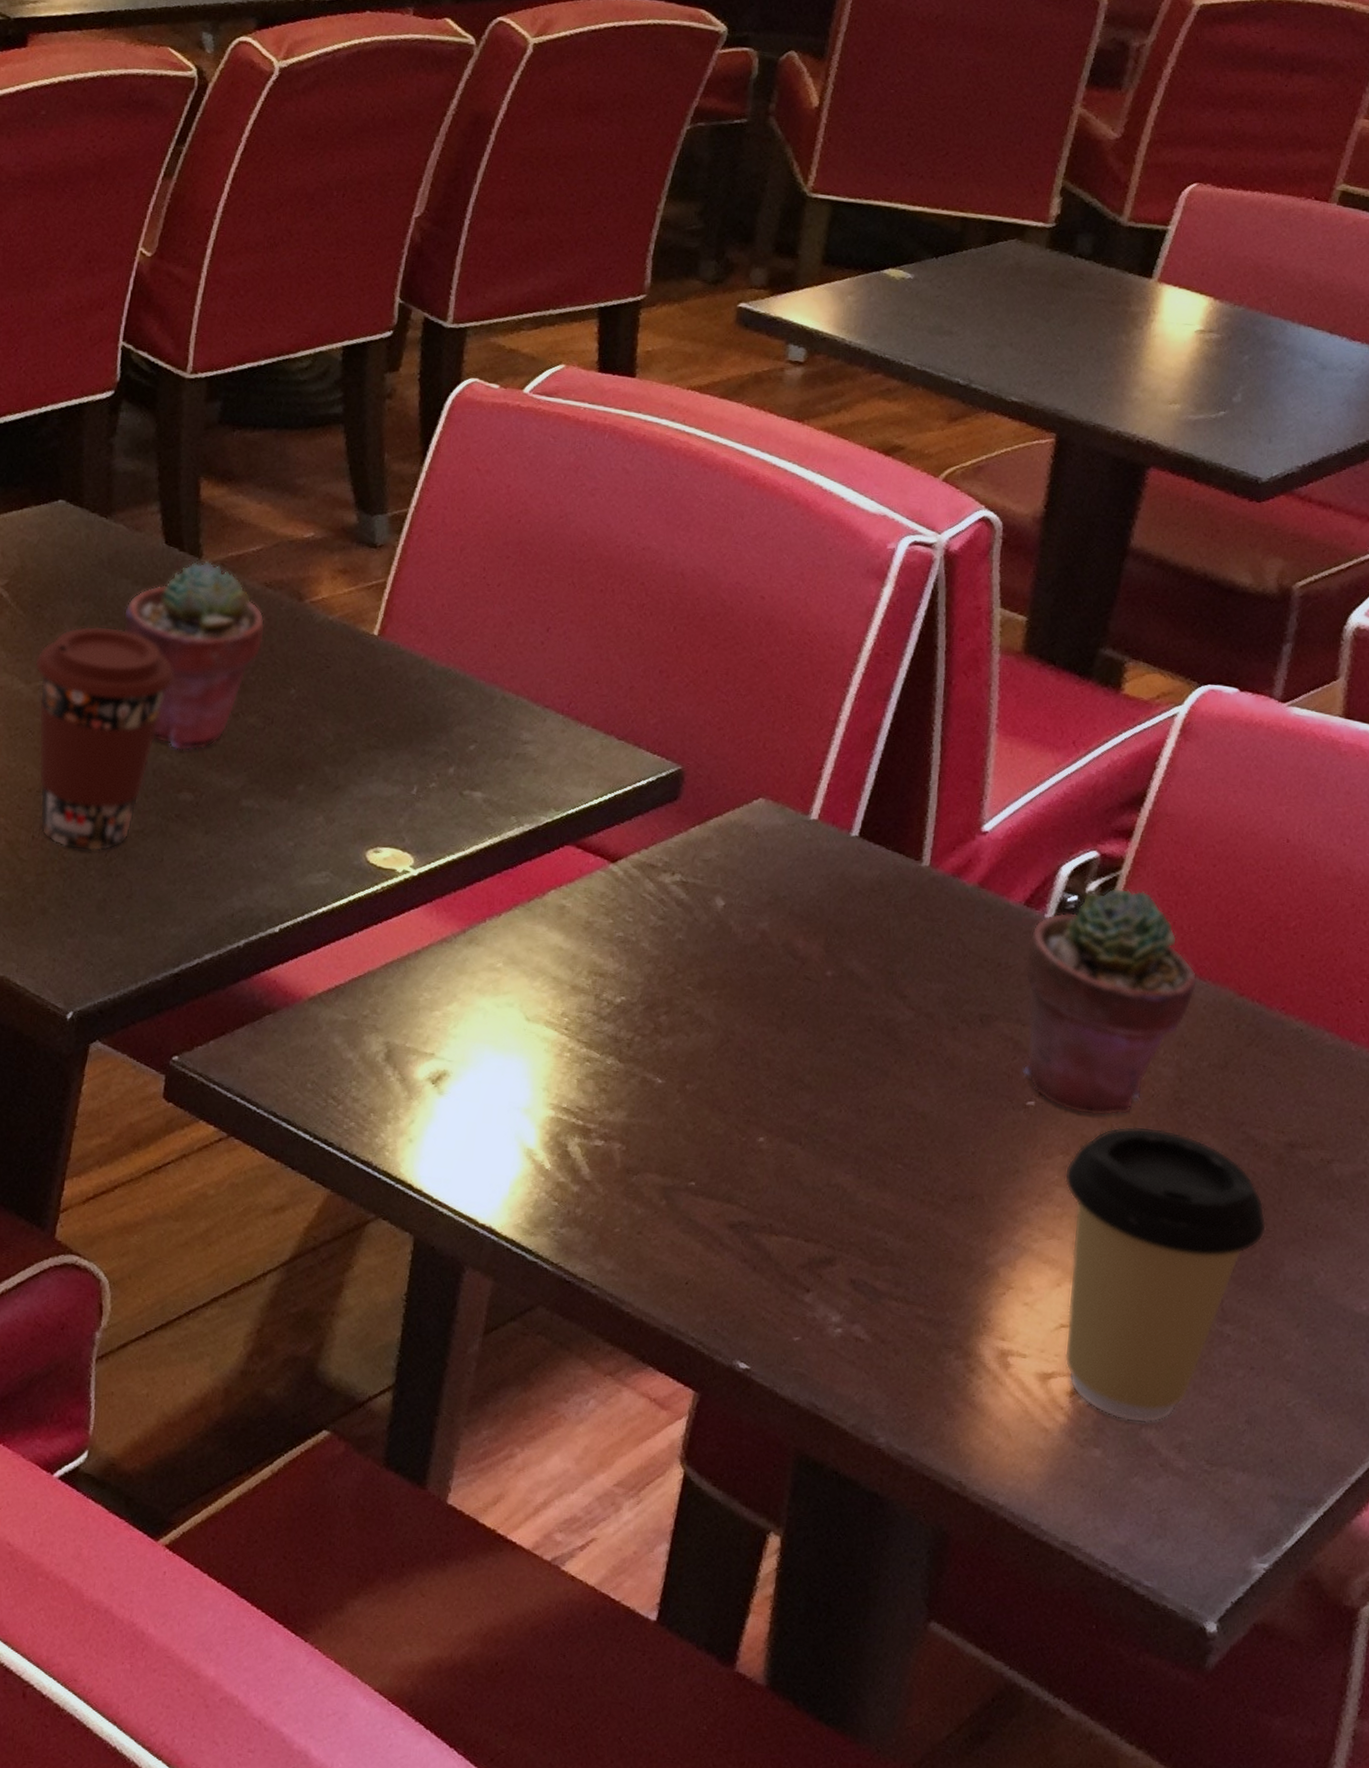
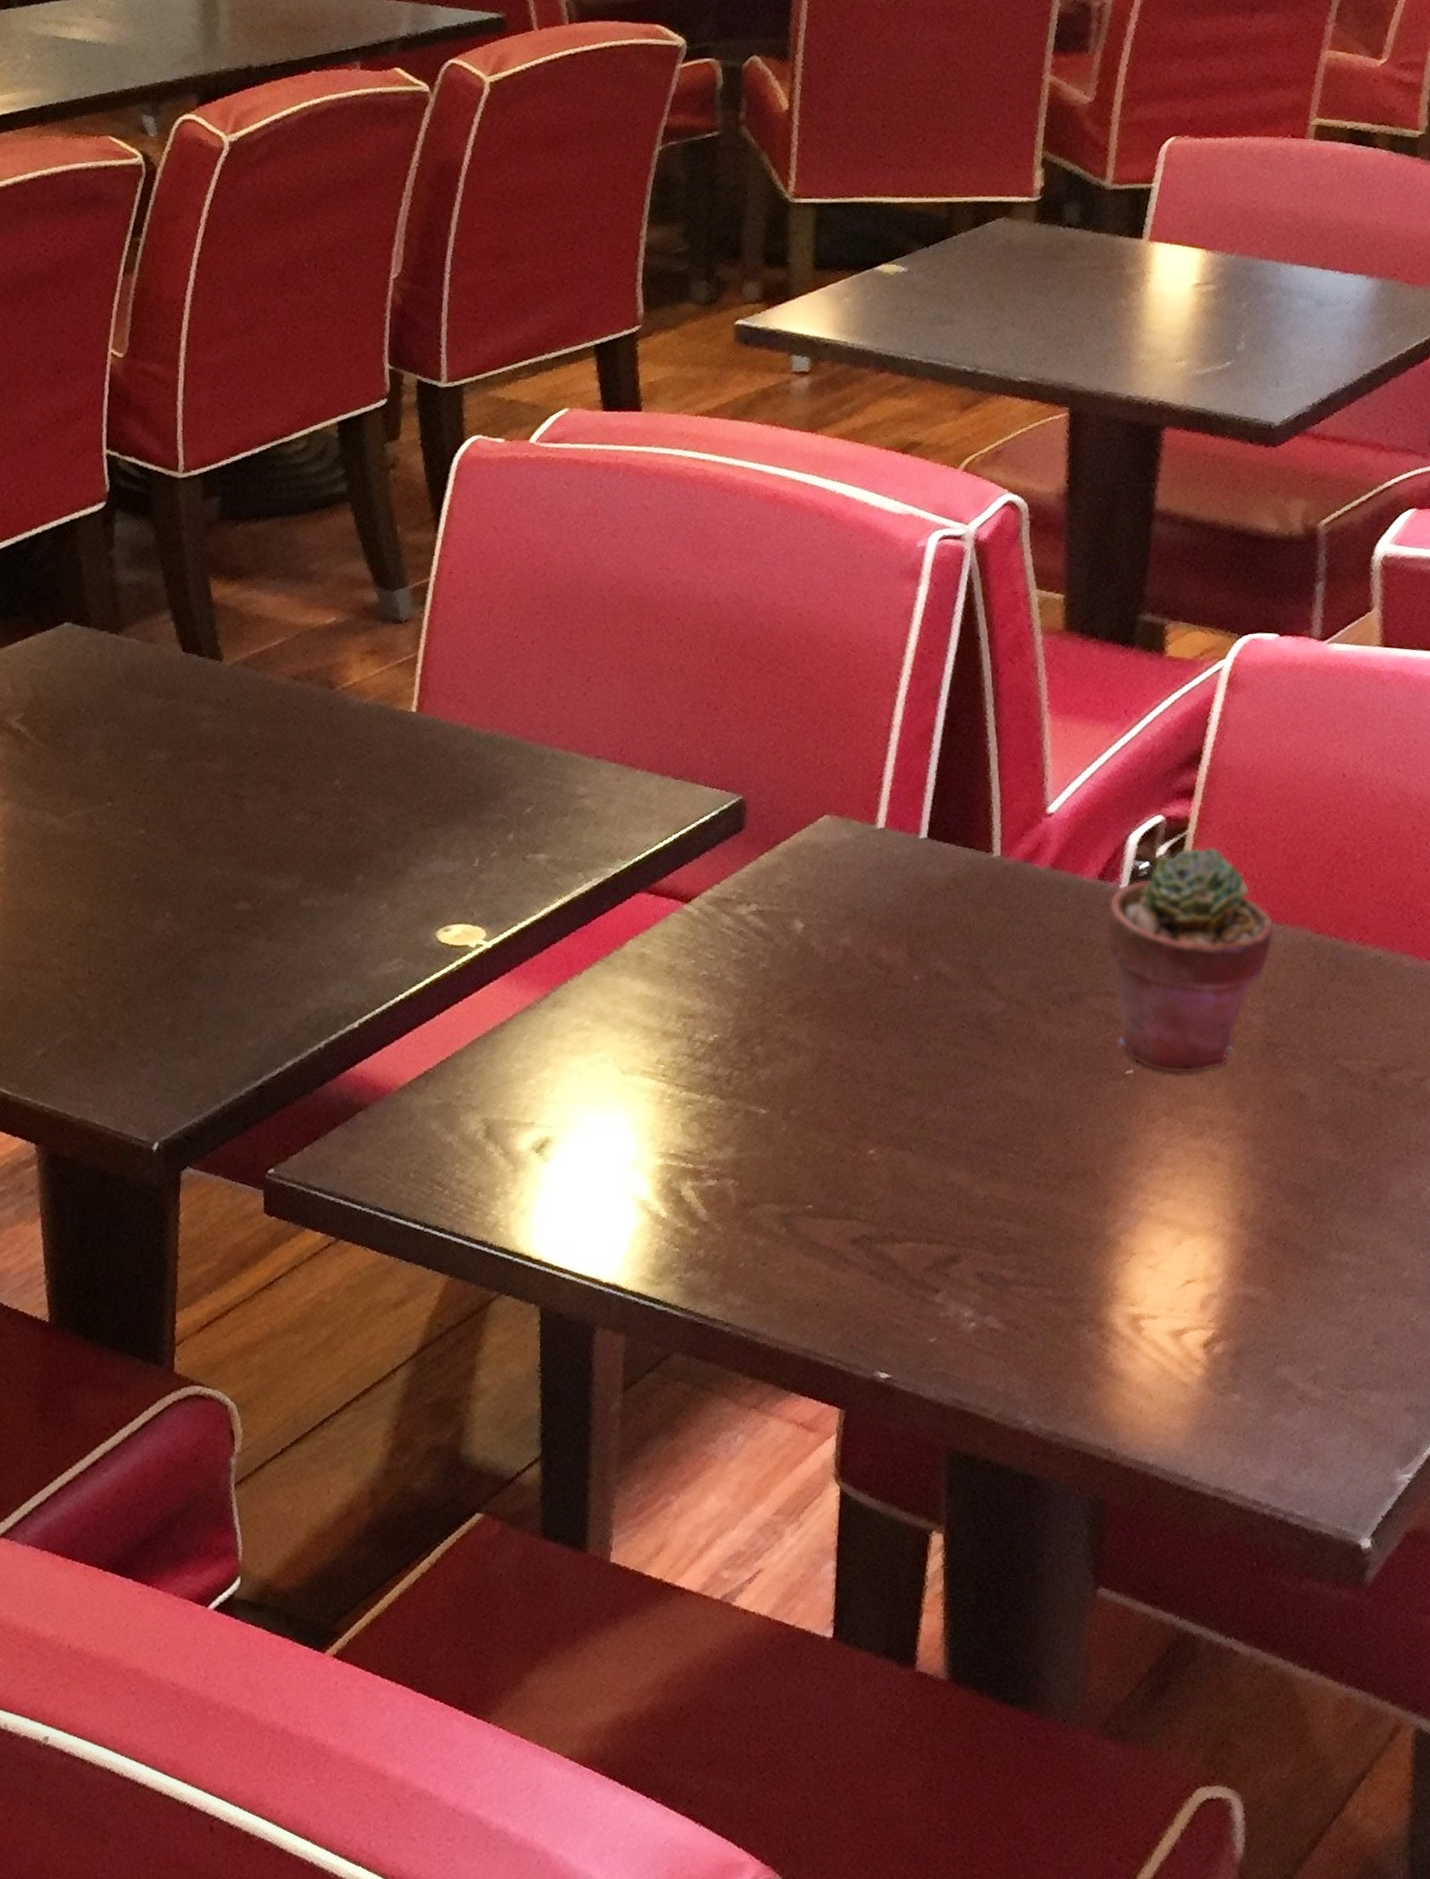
coffee cup: present [34,625,174,852] -> none [63,745,213,979]
potted succulent: present [123,560,266,751] -> none [149,662,300,860]
coffee cup: present [1064,1126,1267,1423] -> none [1171,1075,1371,1363]

